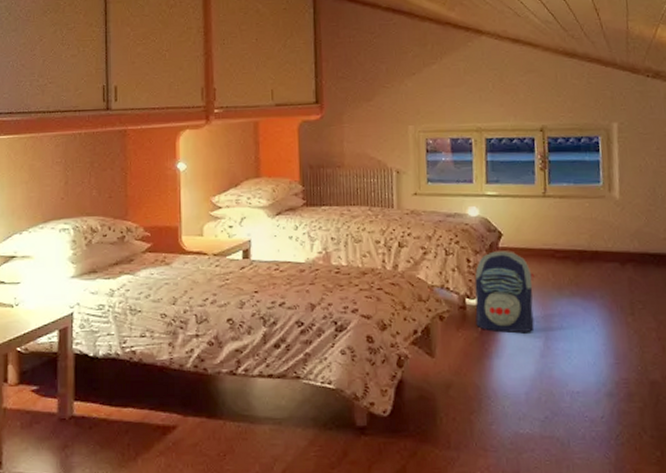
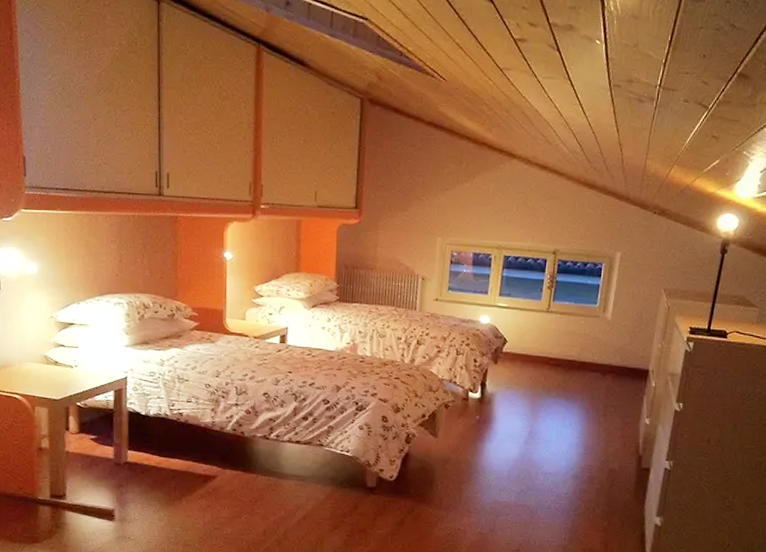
backpack: present [474,251,535,334] -> none [475,355,530,424]

